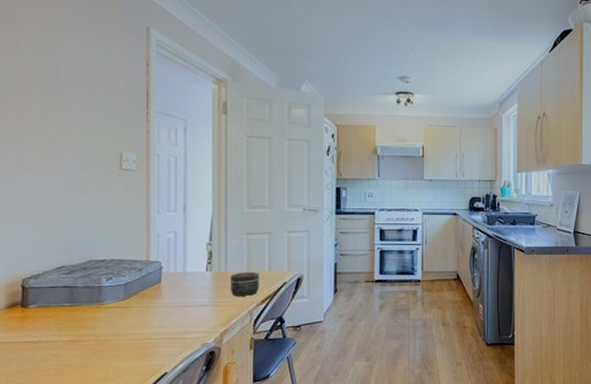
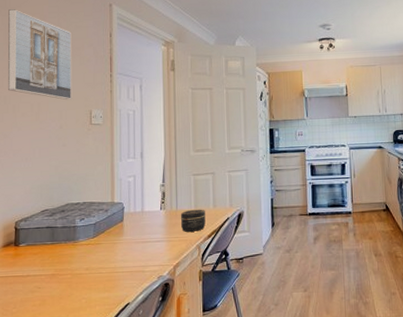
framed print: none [9,20,97,139] -> present [7,9,72,100]

